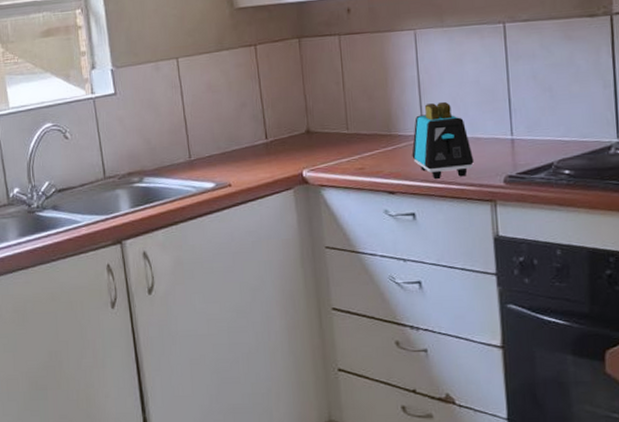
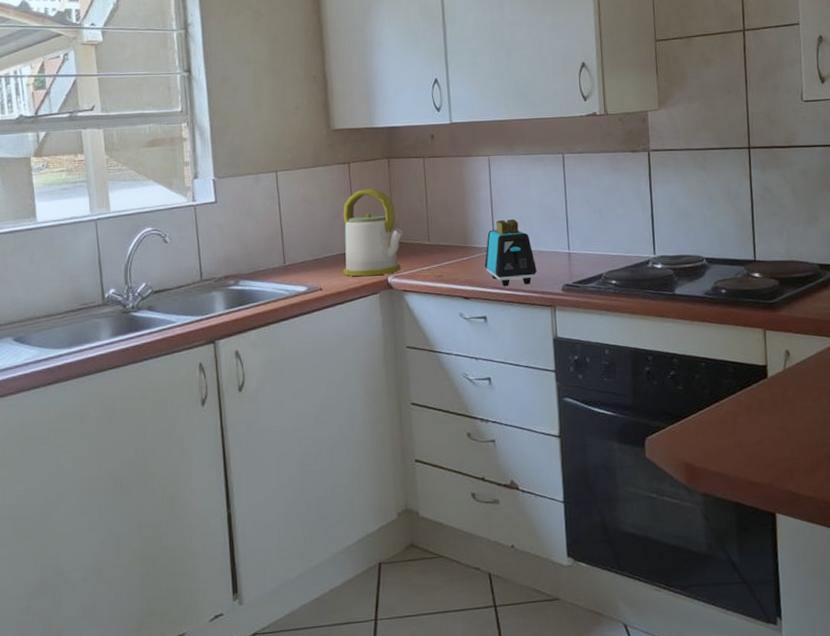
kettle: none [251,73,318,171] -> present [342,189,403,277]

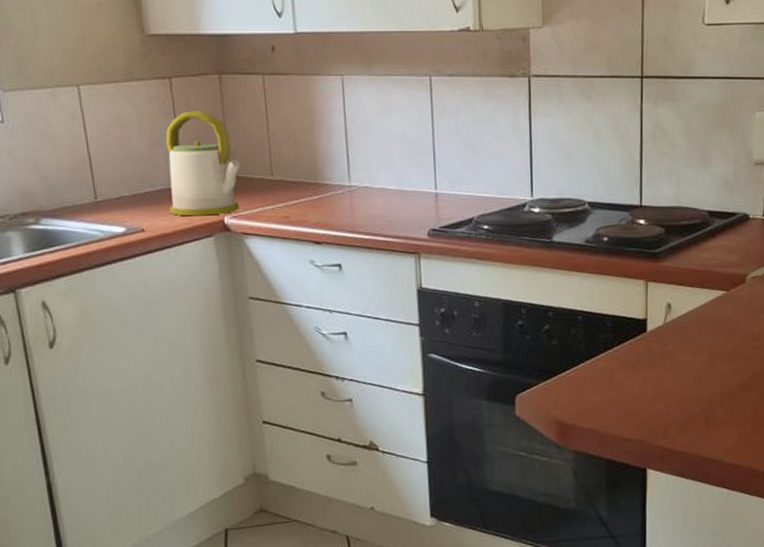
toaster: present [484,218,537,287] -> none [338,152,399,231]

